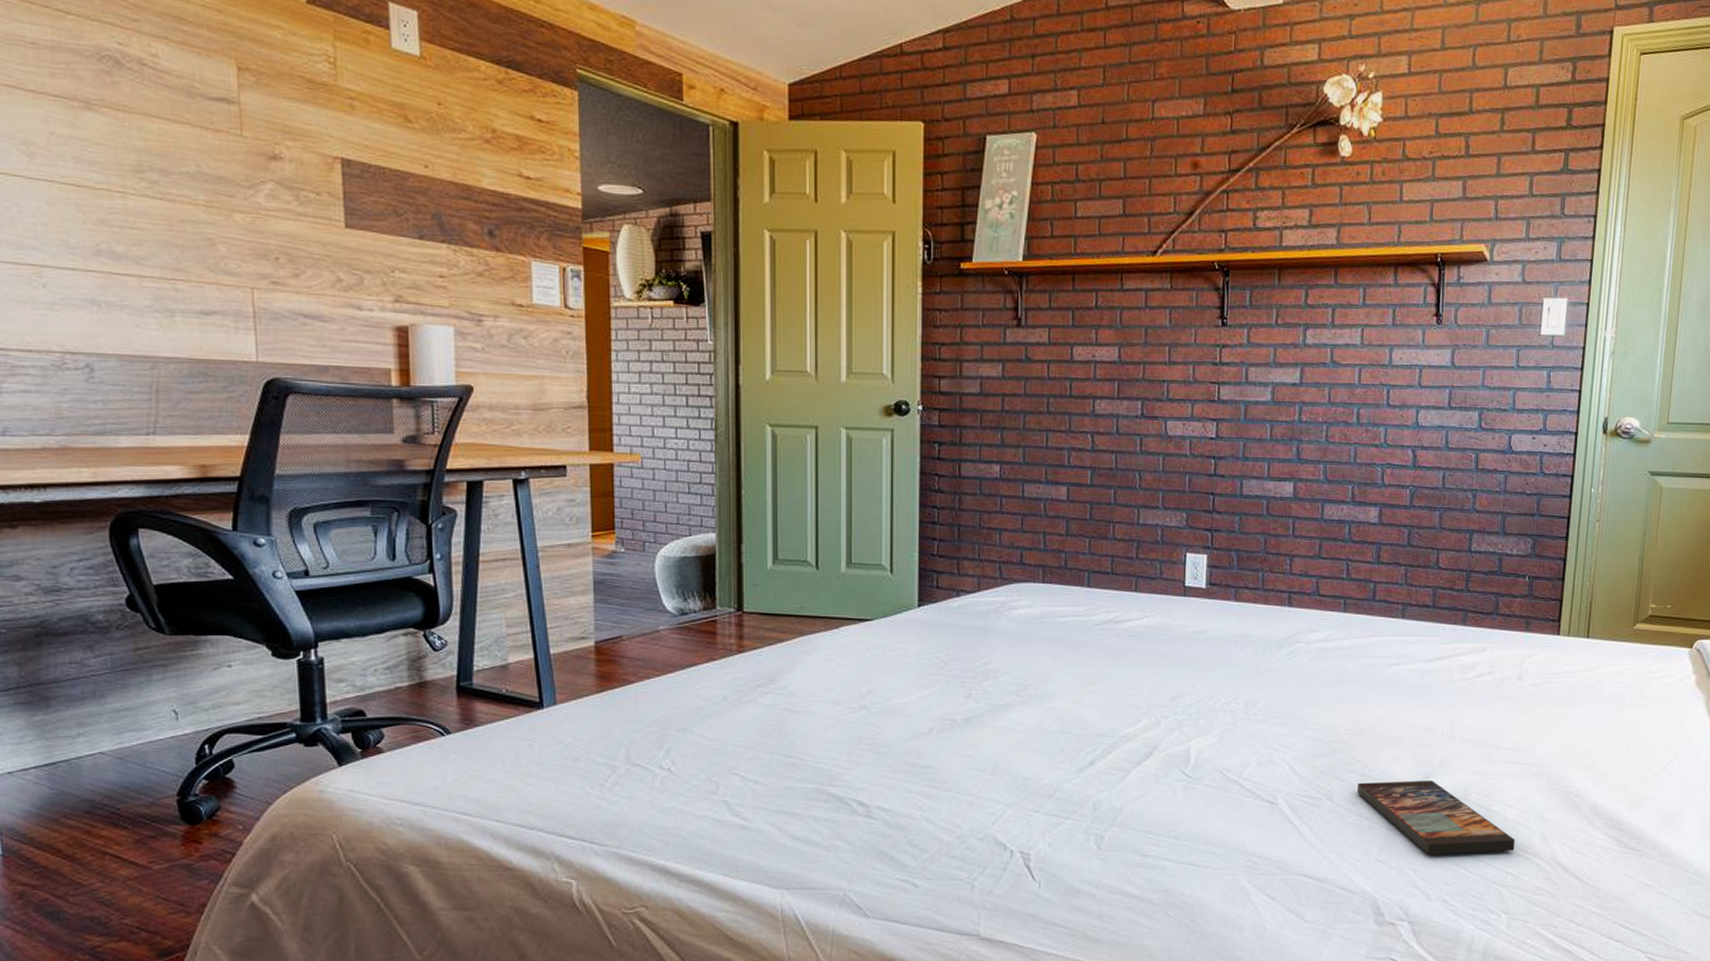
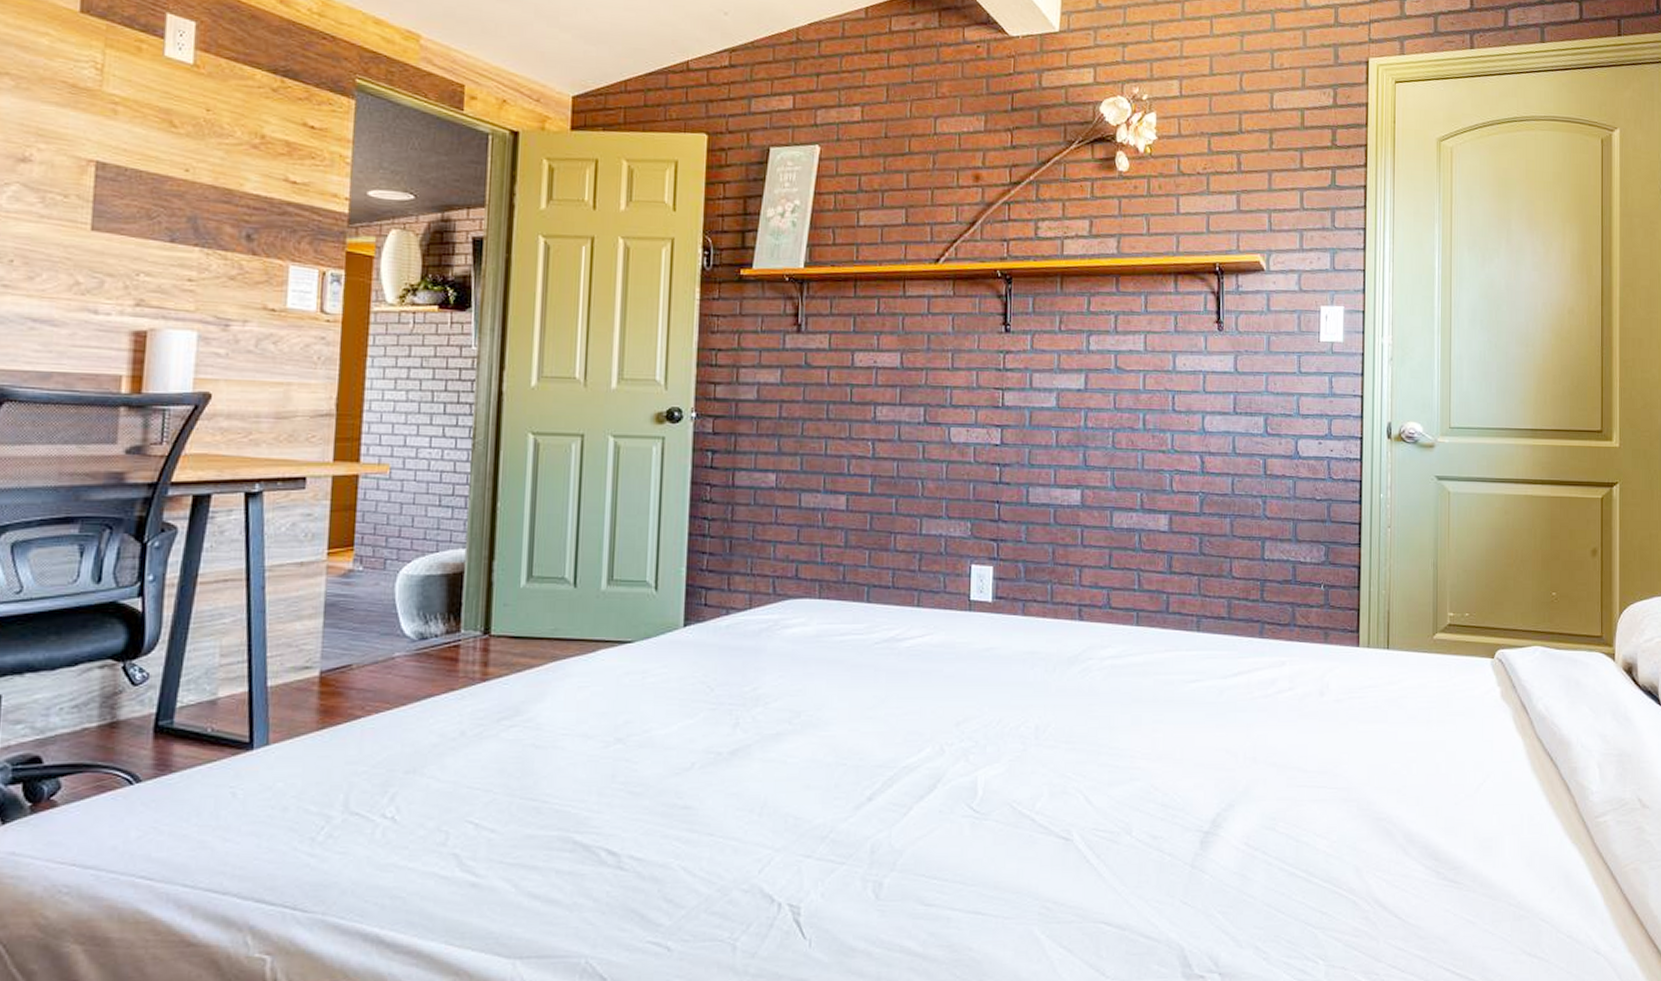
smartphone: present [1357,780,1515,856] -> none [1158,809,1328,895]

